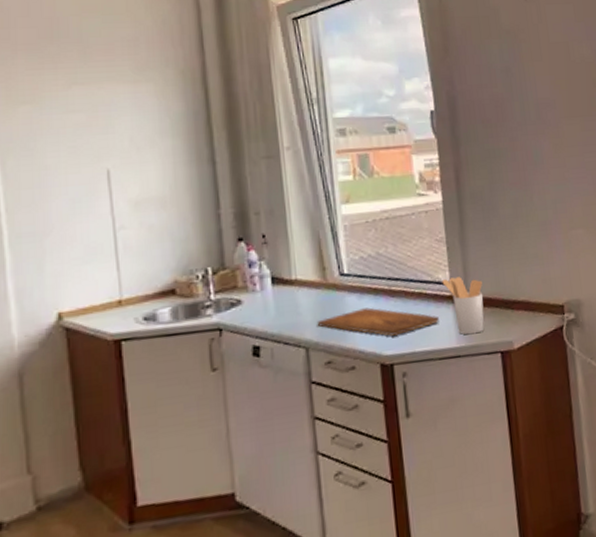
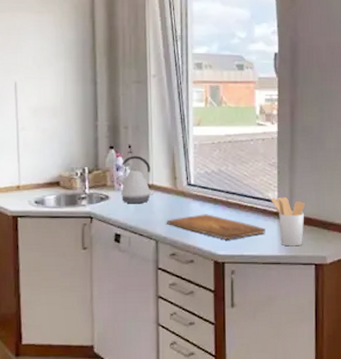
kettle: none [250,246,298,307] -> present [117,155,153,204]

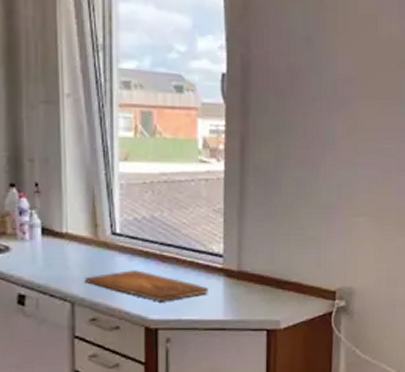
kettle: present [117,155,153,204] -> none [20,196,68,257]
utensil holder: present [271,197,305,247] -> none [215,250,256,309]

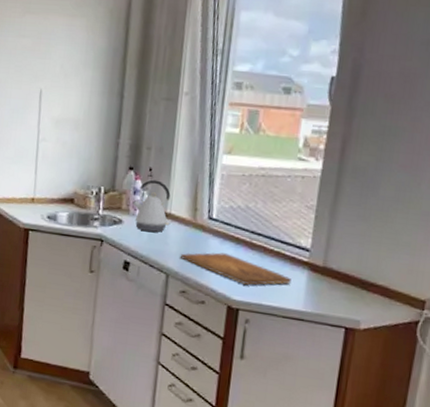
kettle: none [20,196,68,257] -> present [133,179,171,232]

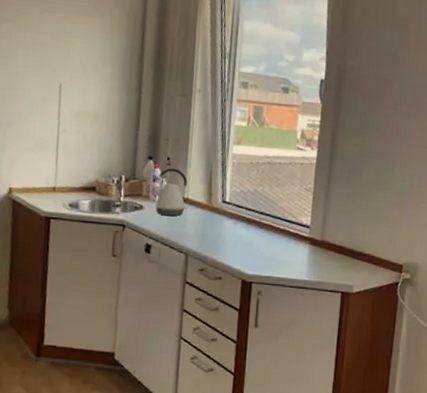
cutting board: present [180,252,291,285] -> none [198,232,296,260]

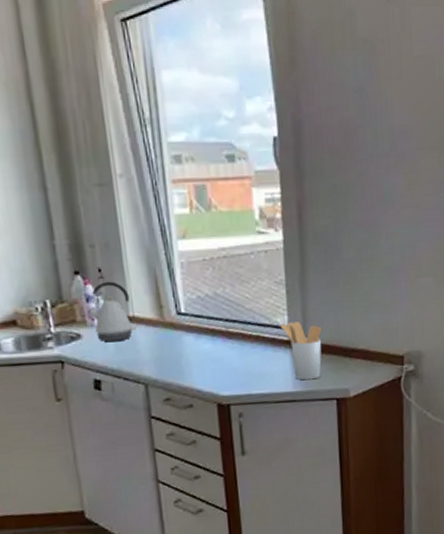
utensil holder: none [303,222,337,273] -> present [280,322,322,381]

